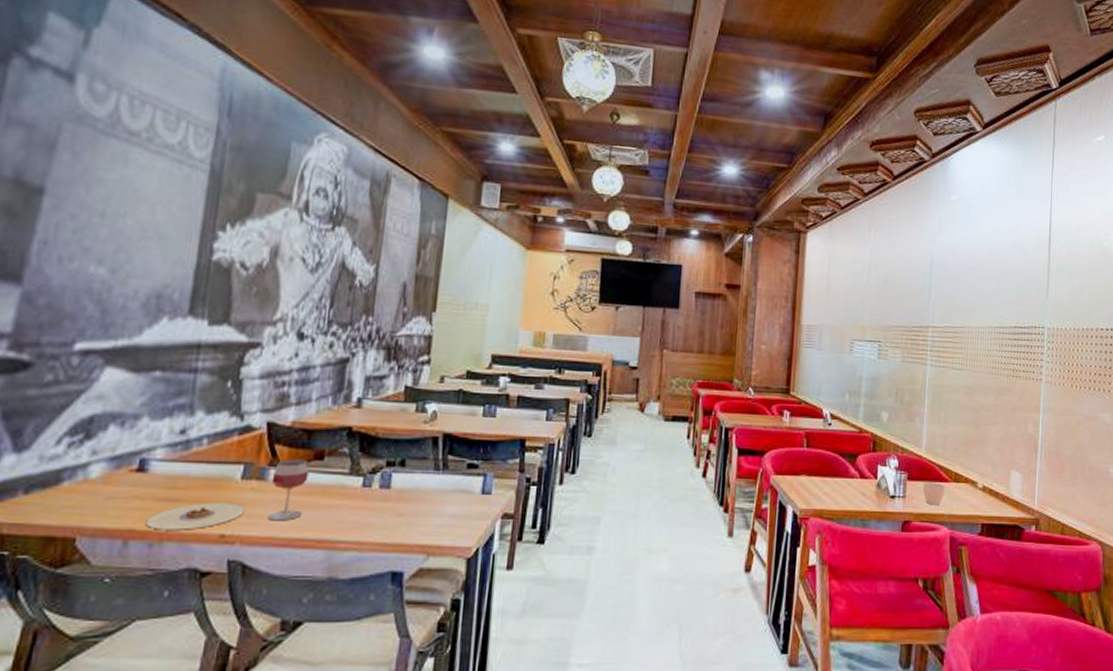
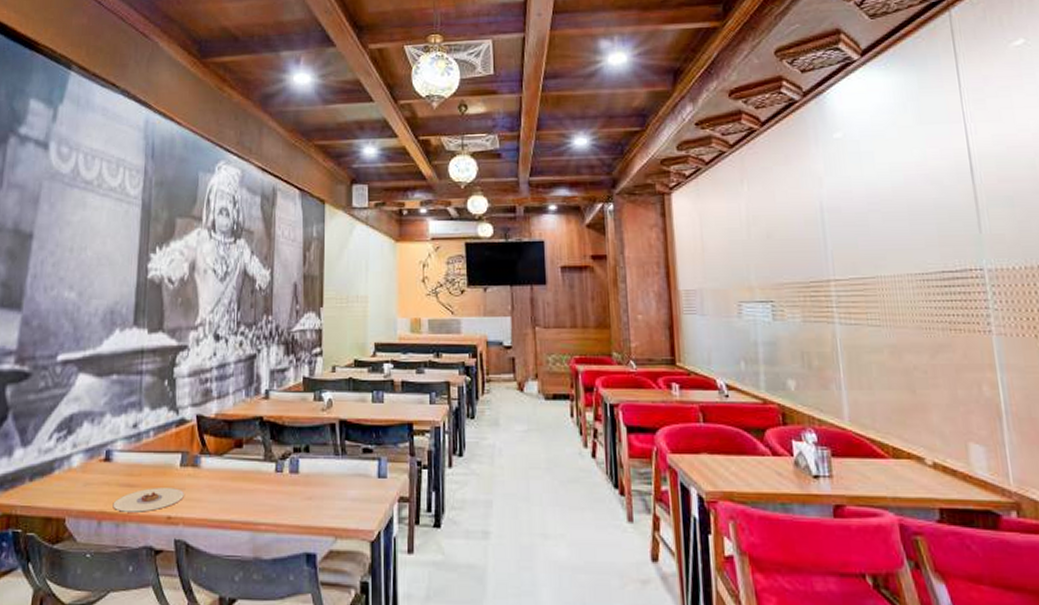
wineglass: present [267,459,310,521] -> none [202,447,232,504]
cup: present [922,482,945,505] -> none [852,459,883,486]

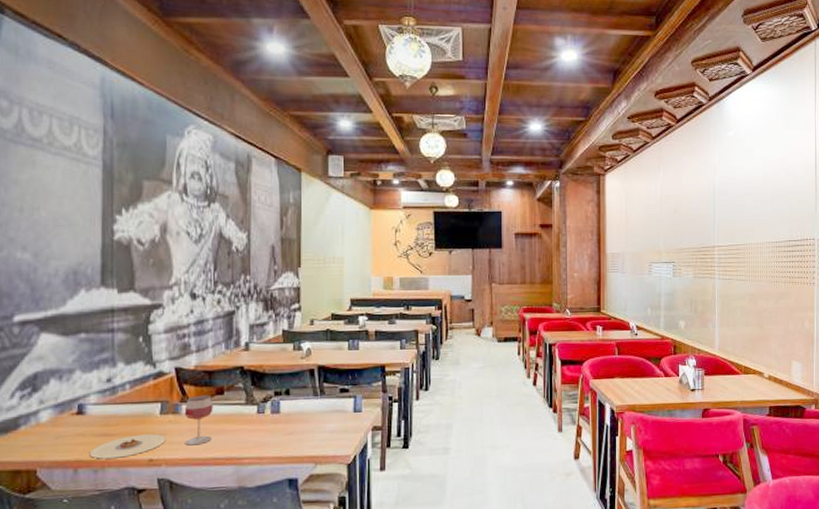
wineglass: none [202,447,232,504] -> present [184,395,213,446]

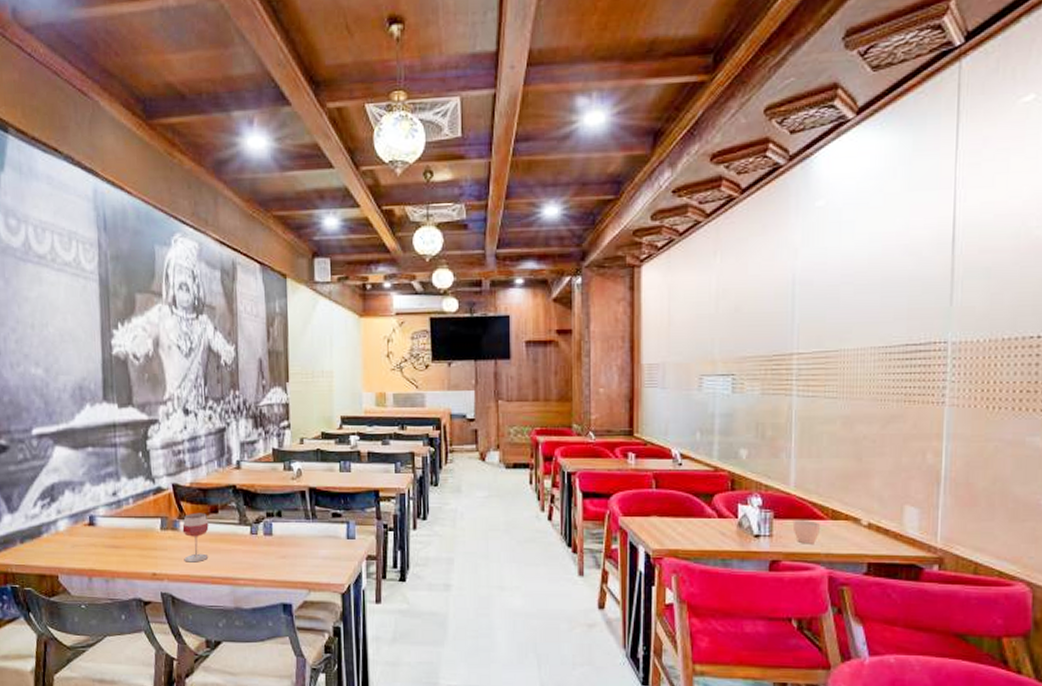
plate: present [89,434,166,459] -> none [101,549,167,570]
cup: none [717,375,736,395] -> present [792,520,820,544]

